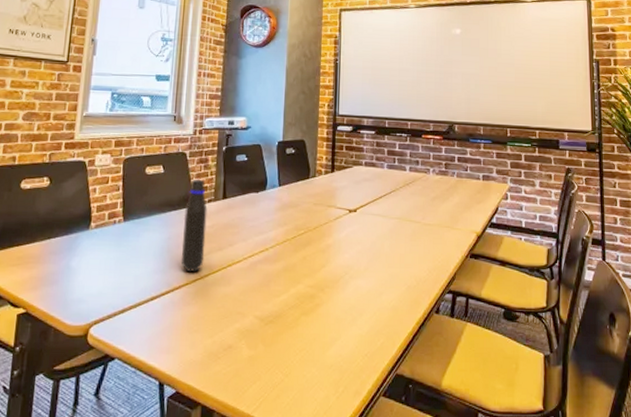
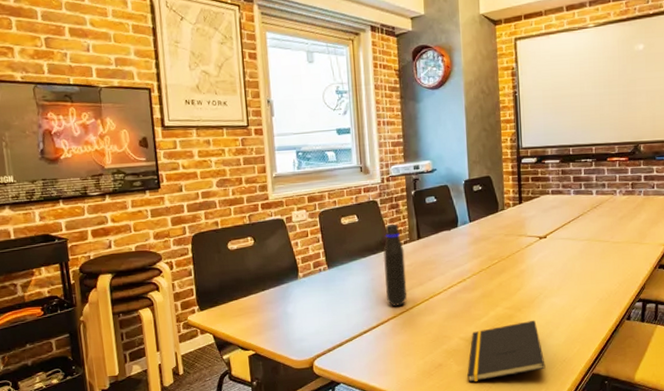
notepad: none [258,303,345,372] -> present [467,320,546,383]

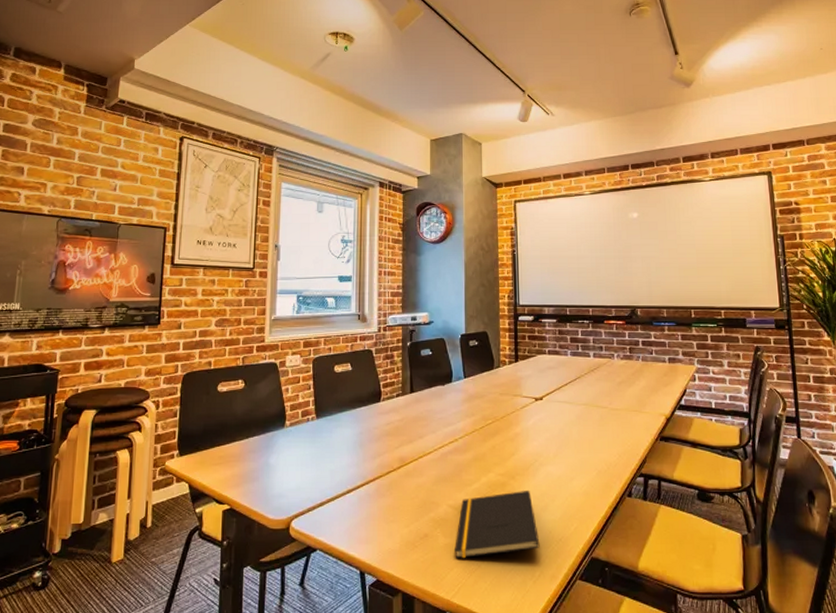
water bottle: present [383,223,408,307] -> none [373,374,396,466]

